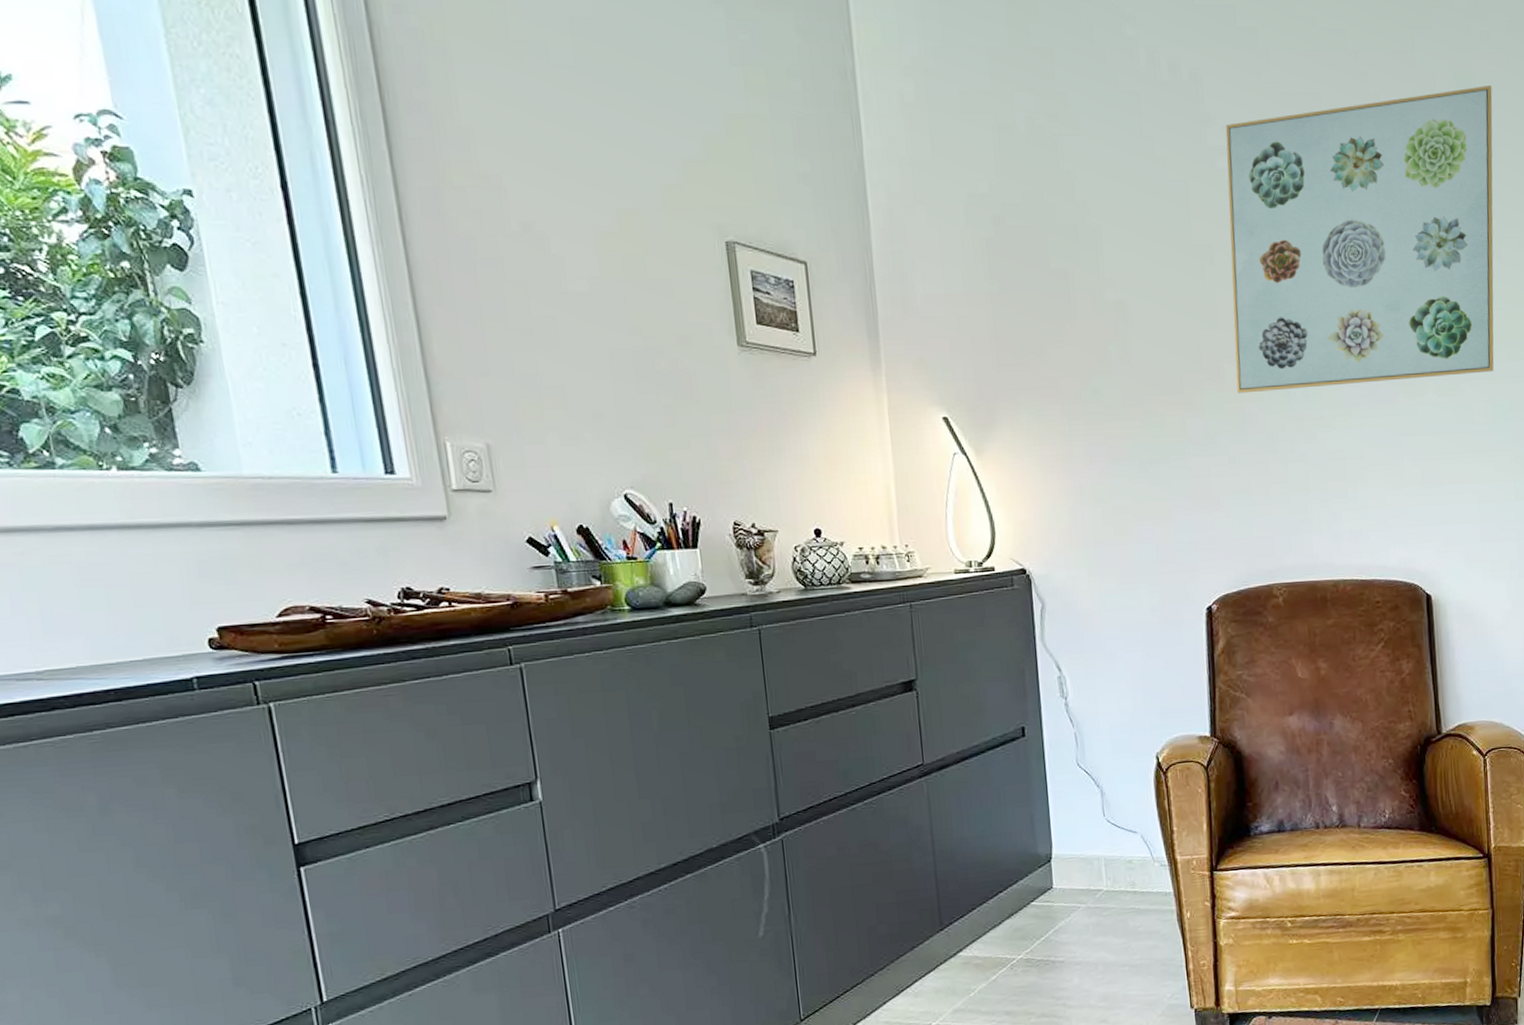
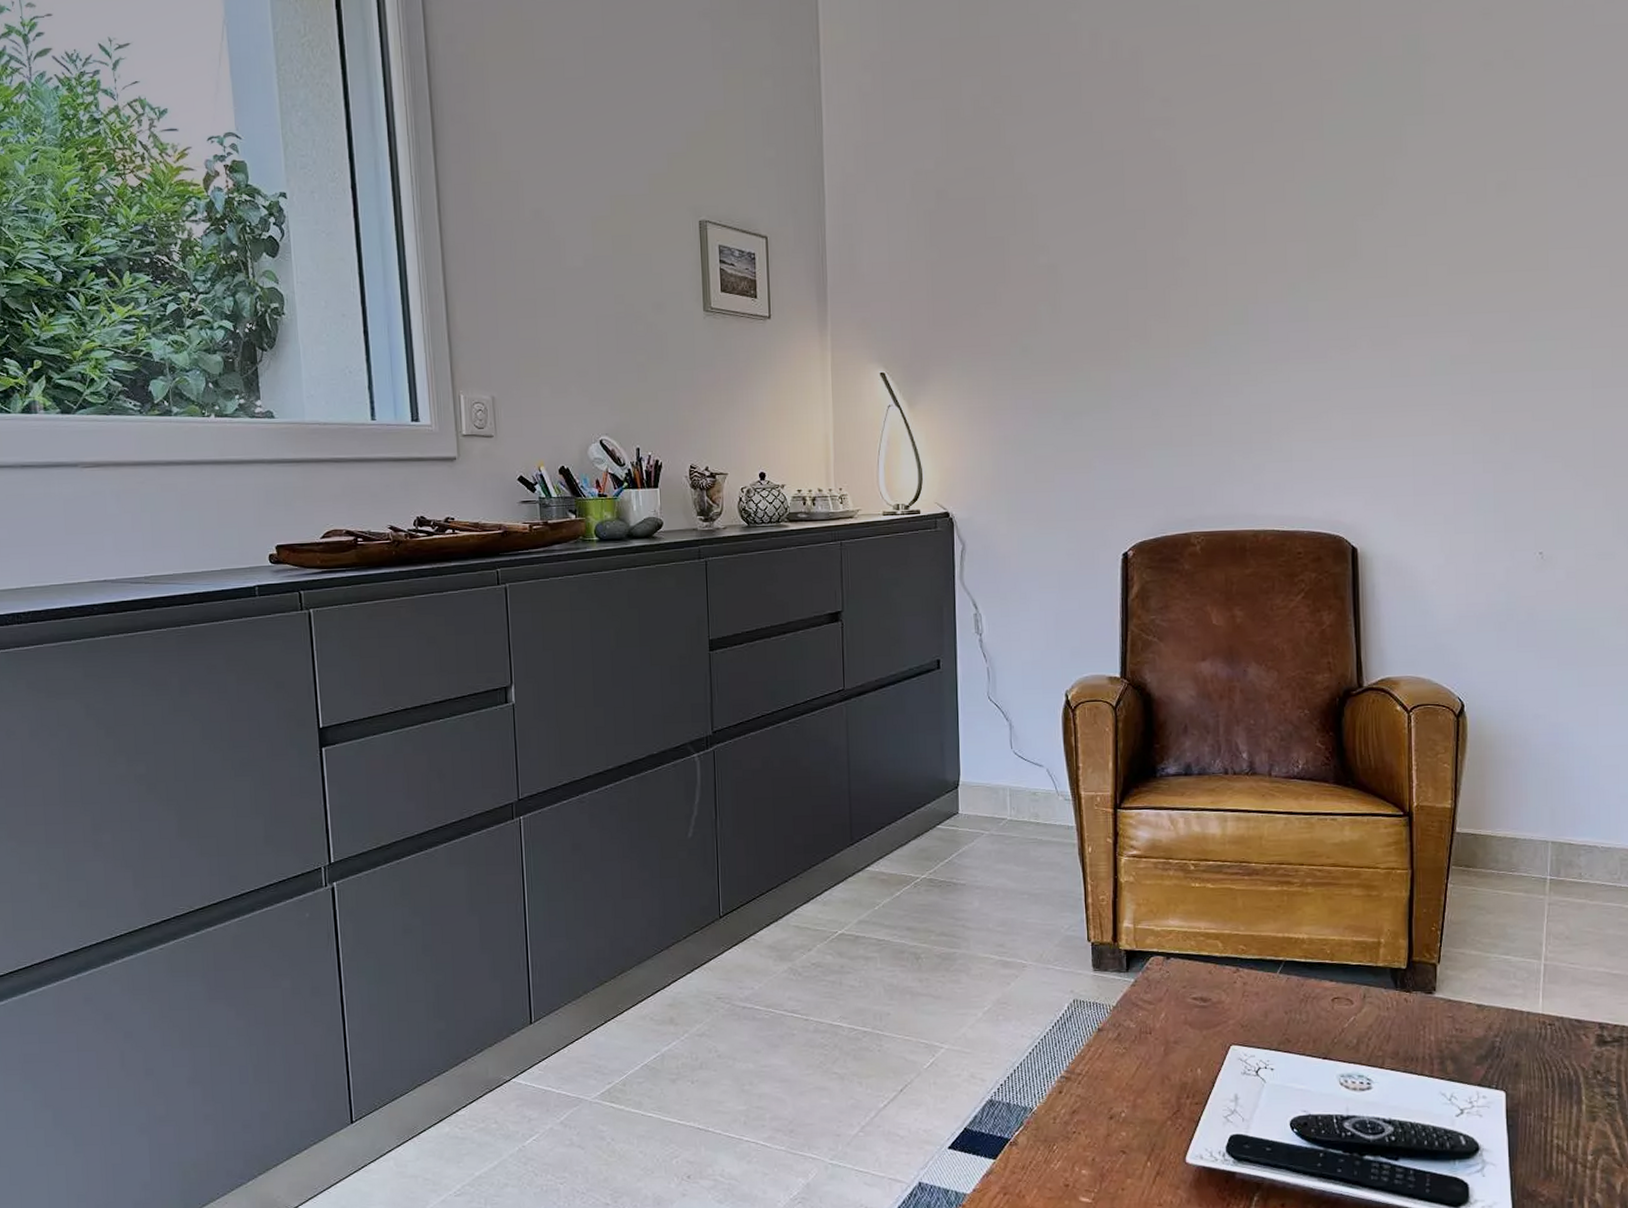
wall art: present [1225,84,1494,394] -> none [1162,44,1443,350]

